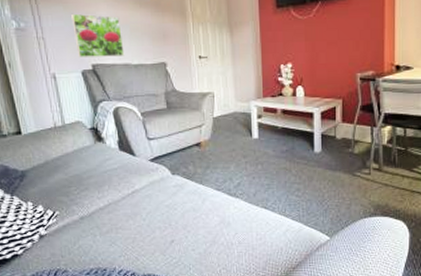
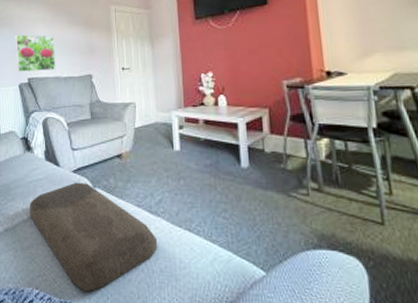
cushion: none [105,170,237,266] -> present [29,182,158,292]

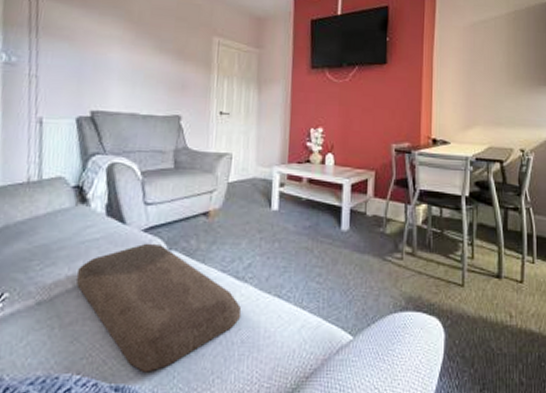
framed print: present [15,34,56,72] -> none [75,52,134,105]

